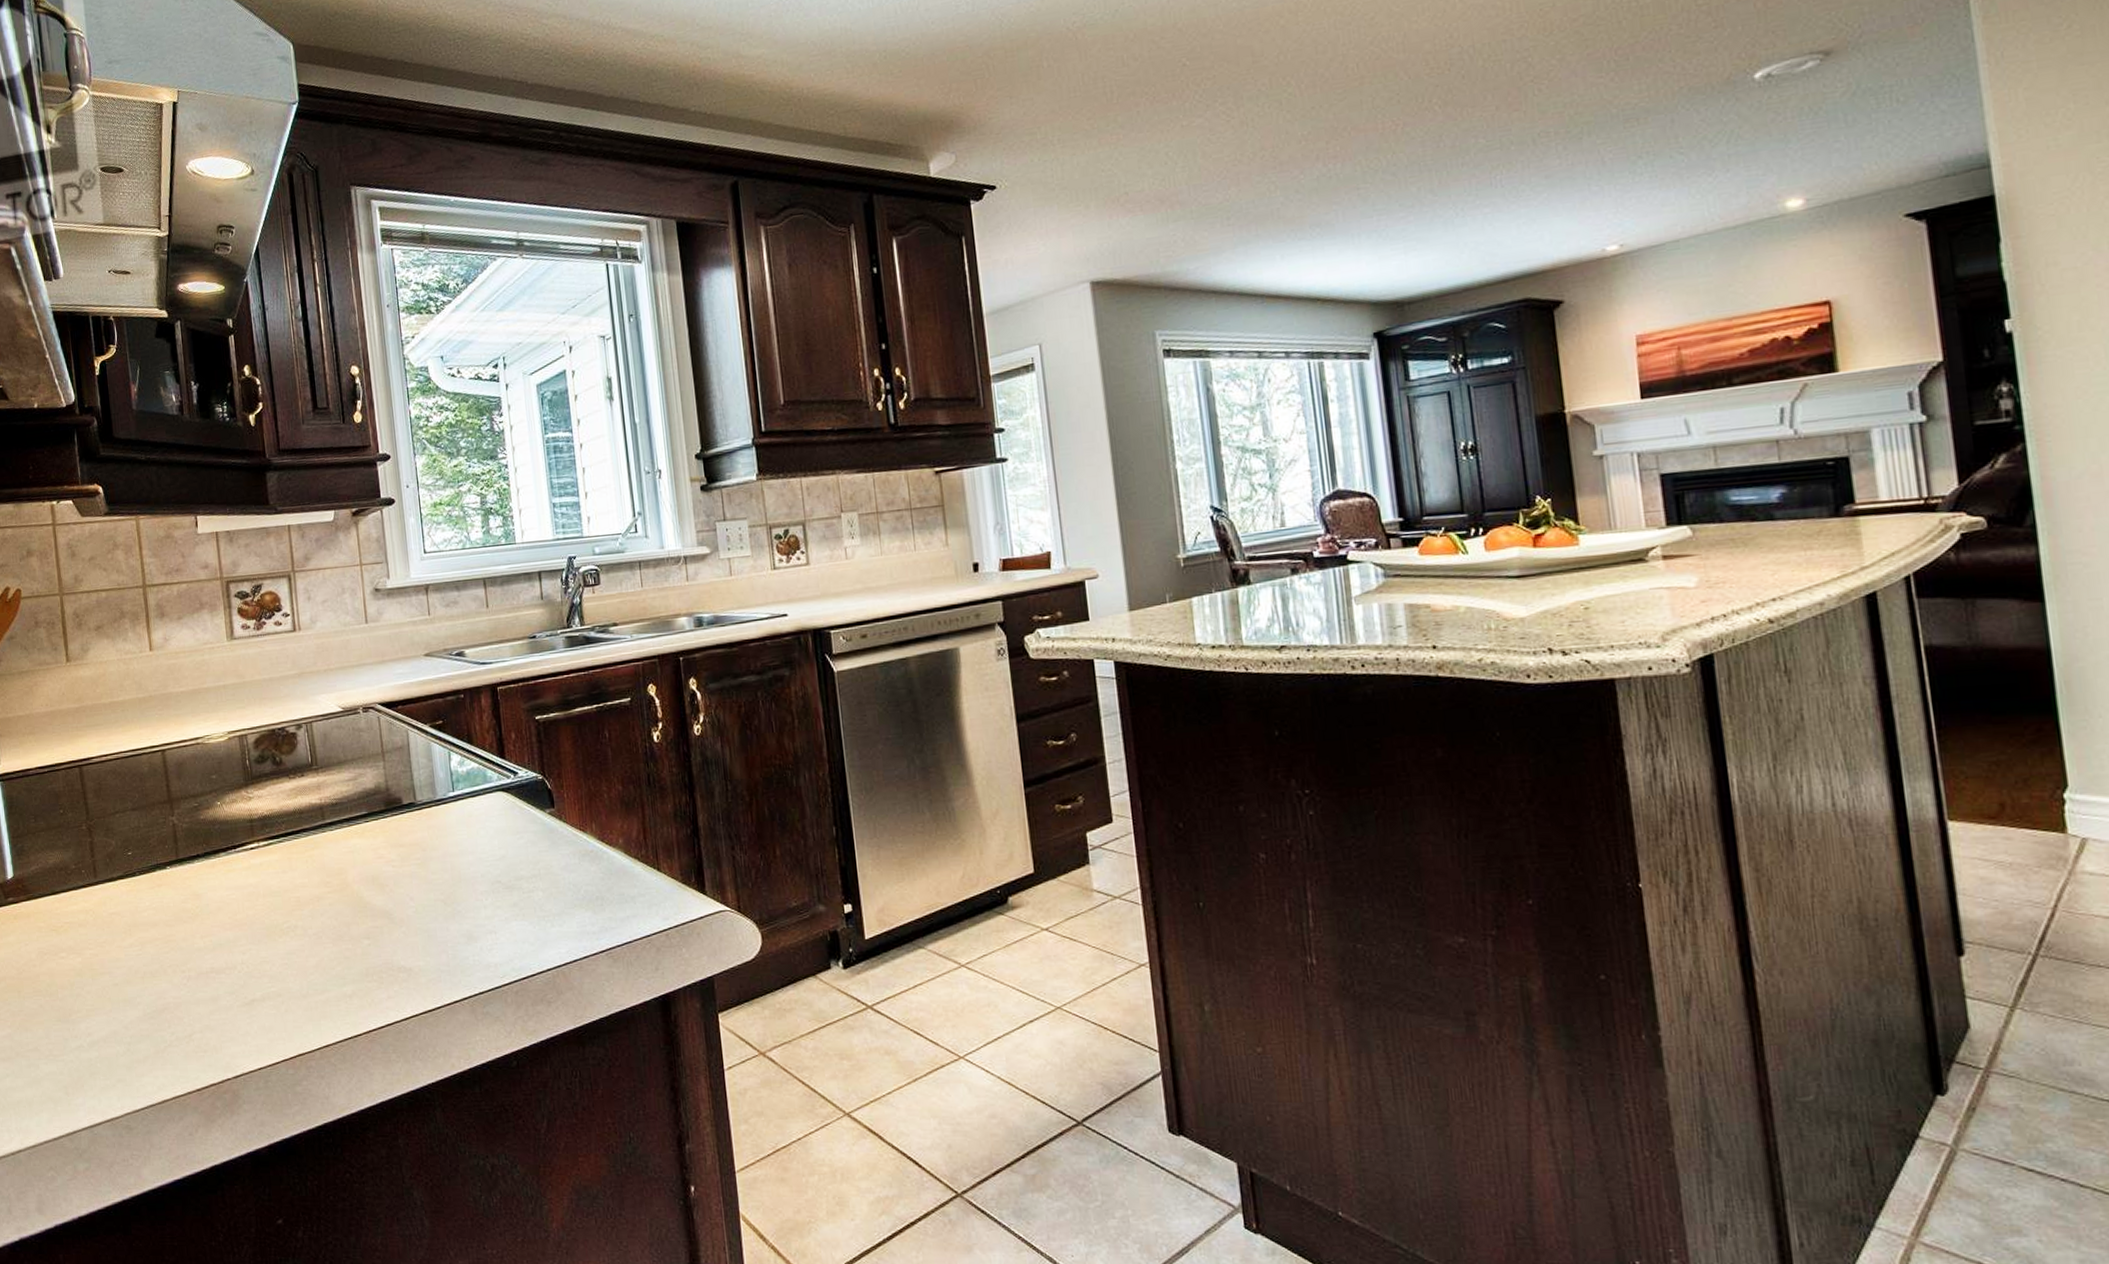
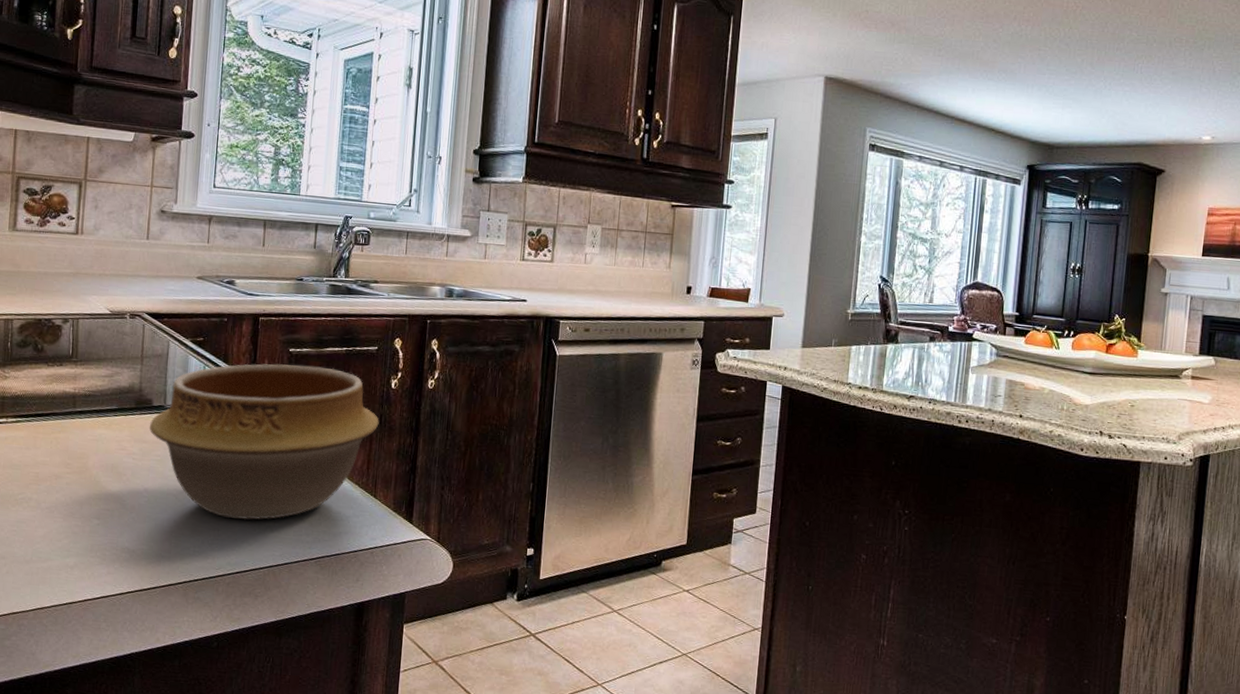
bowl: none [403,731,648,918] -> present [149,363,379,520]

